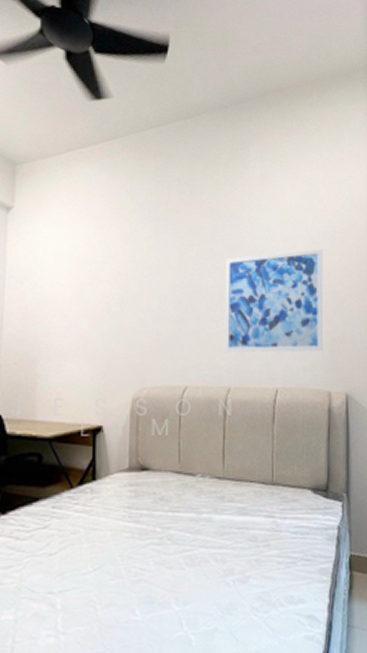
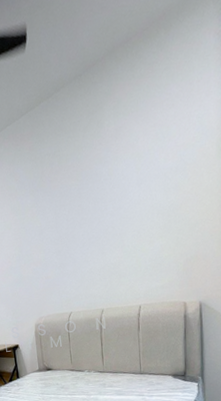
wall art: present [224,248,323,353] -> none [92,183,178,284]

